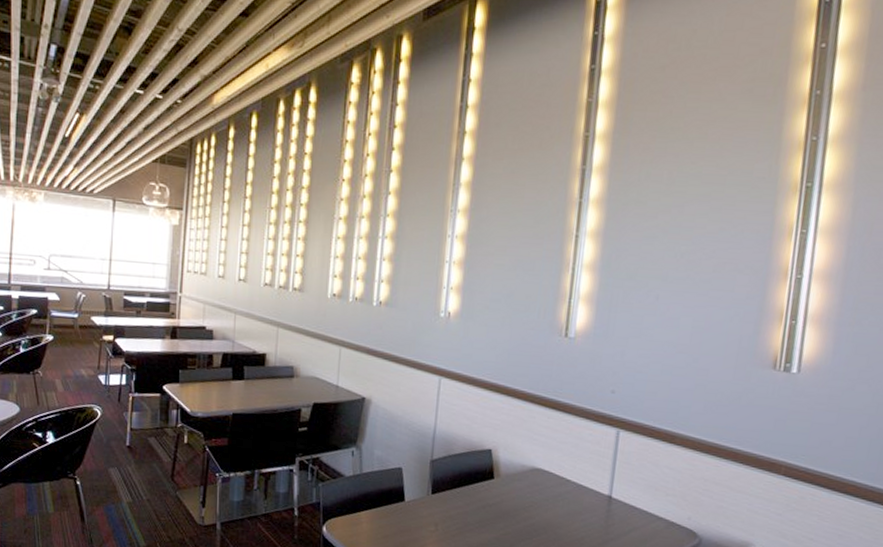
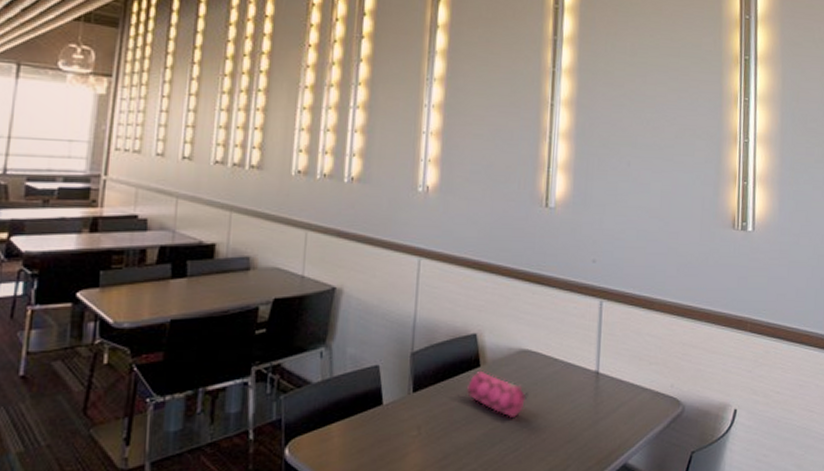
pencil case: none [480,482,540,528] -> present [466,370,529,419]

